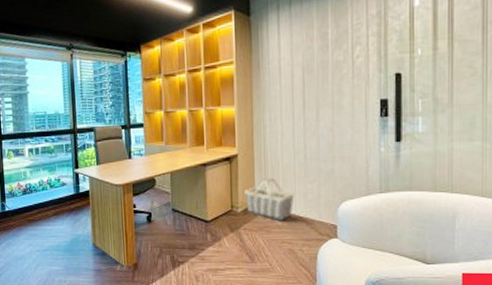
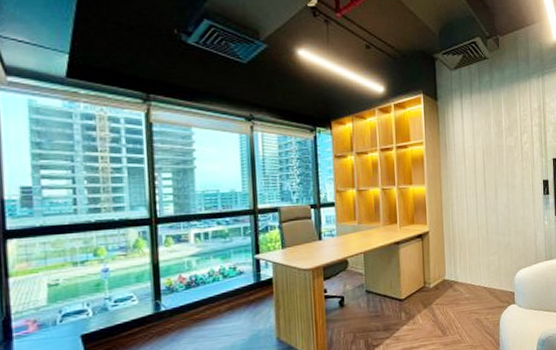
basket: present [244,177,295,221] -> none [436,252,480,293]

